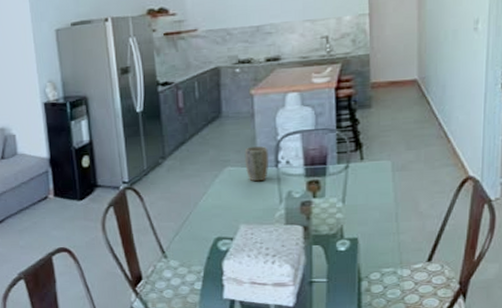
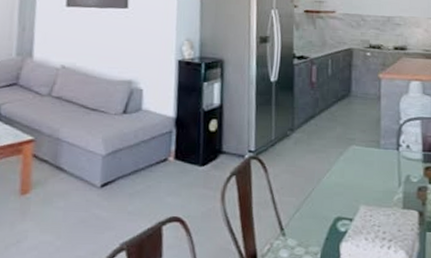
plant pot: present [244,146,268,182] -> none [369,128,391,163]

